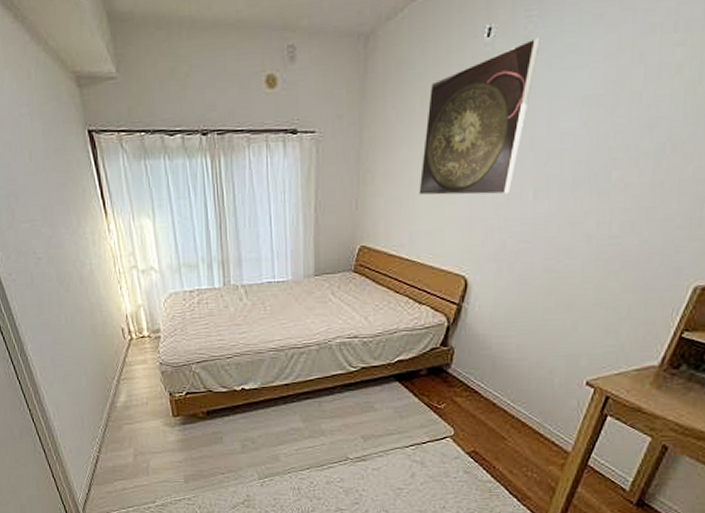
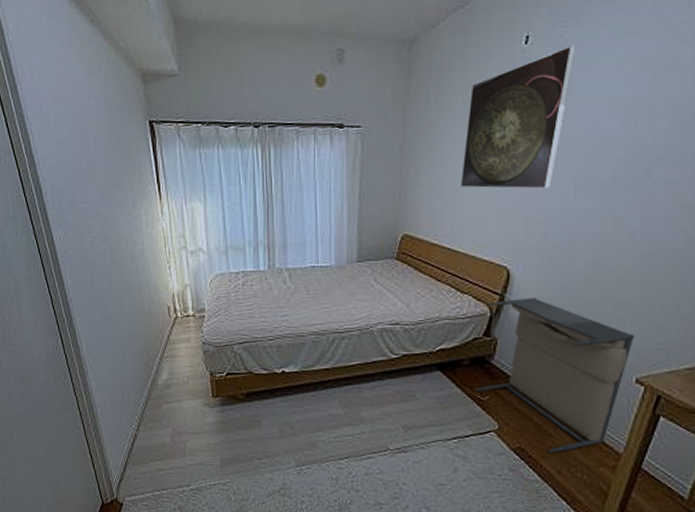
laundry hamper: none [432,306,586,456] -> present [475,297,634,454]

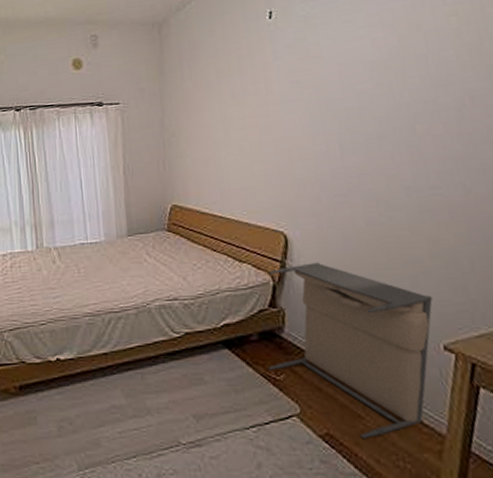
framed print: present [460,45,576,189] -> none [222,16,320,155]

